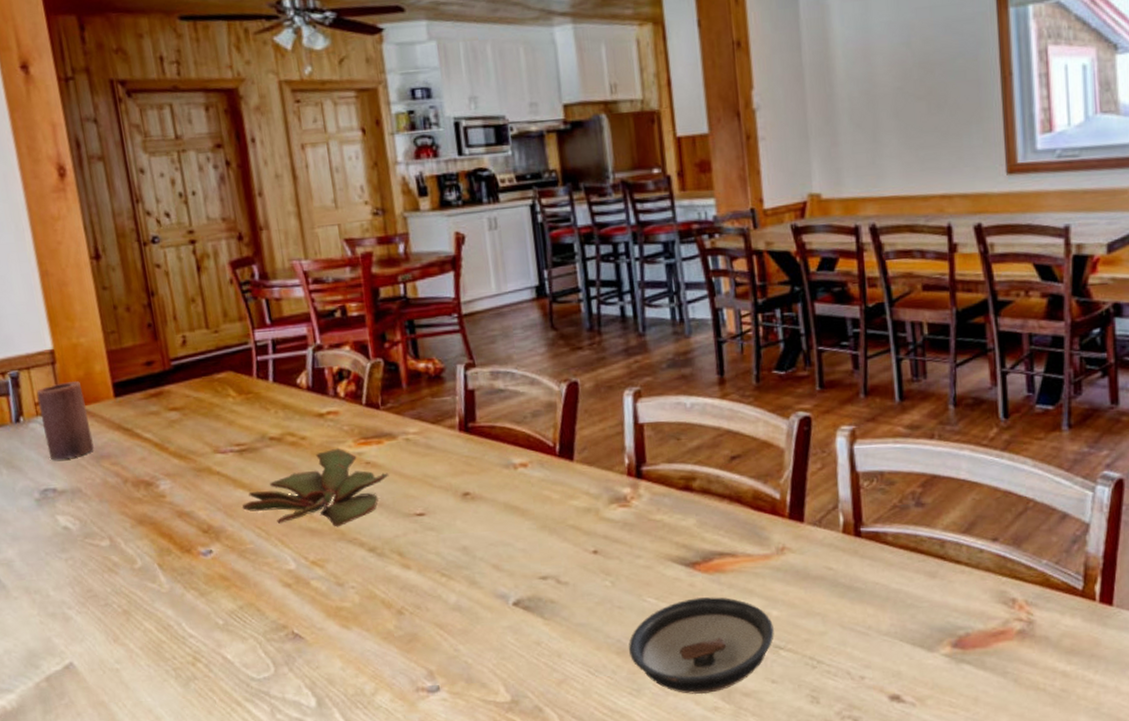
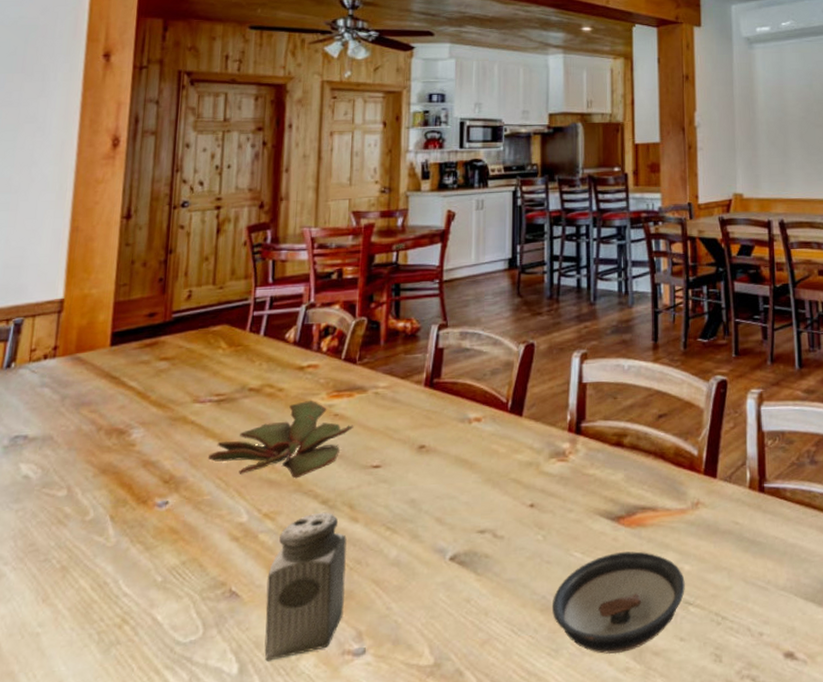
candle: present [36,381,94,461] -> none [30,330,81,407]
salt shaker: none [327,559,411,696] -> present [264,512,347,662]

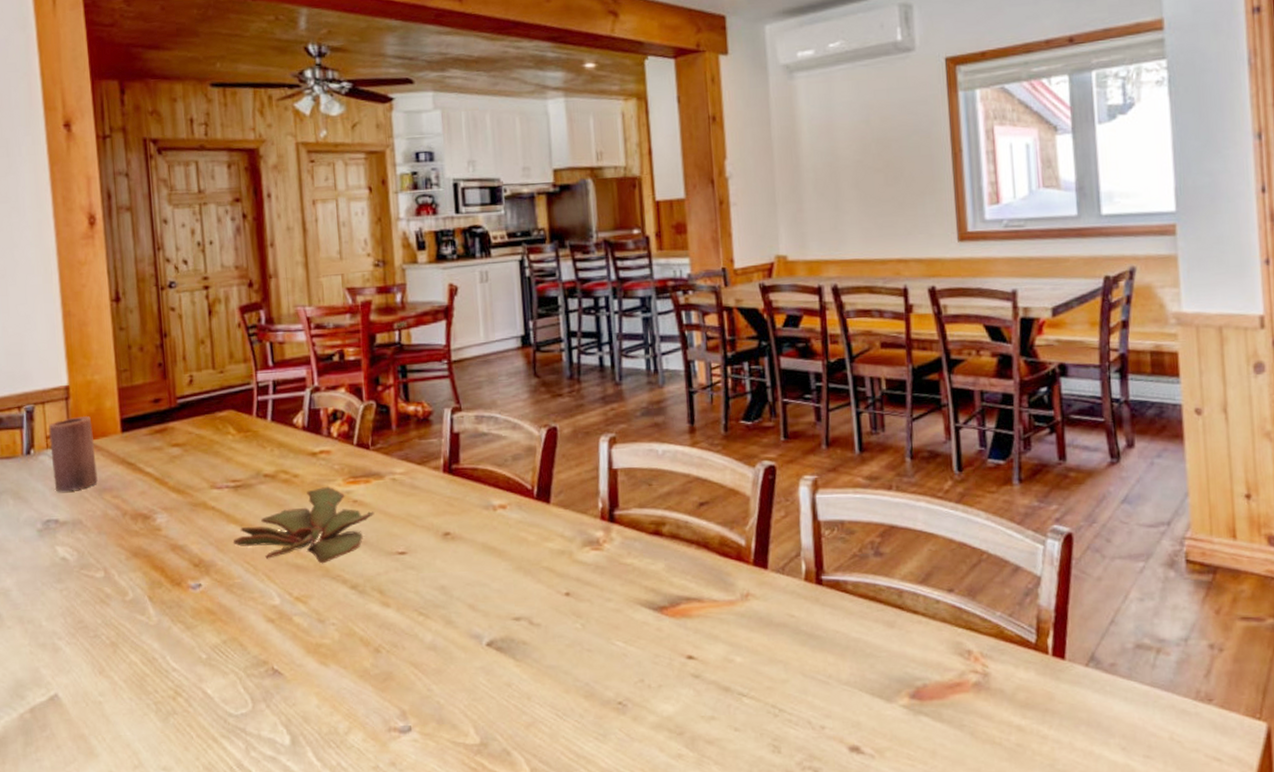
candle: none [30,330,81,407] -> present [49,416,98,492]
salt shaker: present [264,512,347,662] -> none [307,596,385,735]
saucer: present [551,551,685,654] -> none [596,642,738,741]

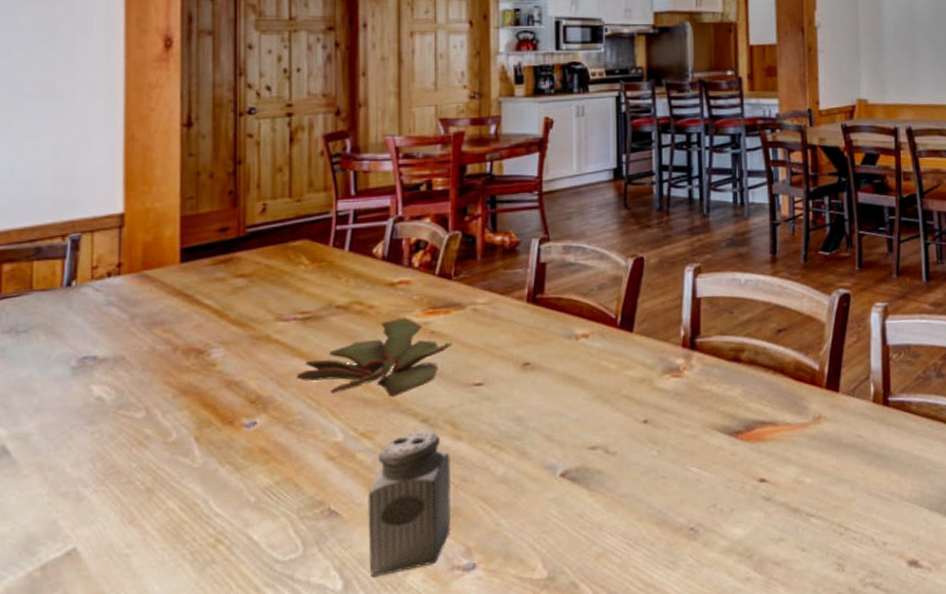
candle: present [49,416,98,492] -> none [95,246,148,327]
salt shaker: none [307,596,385,735] -> present [368,430,452,578]

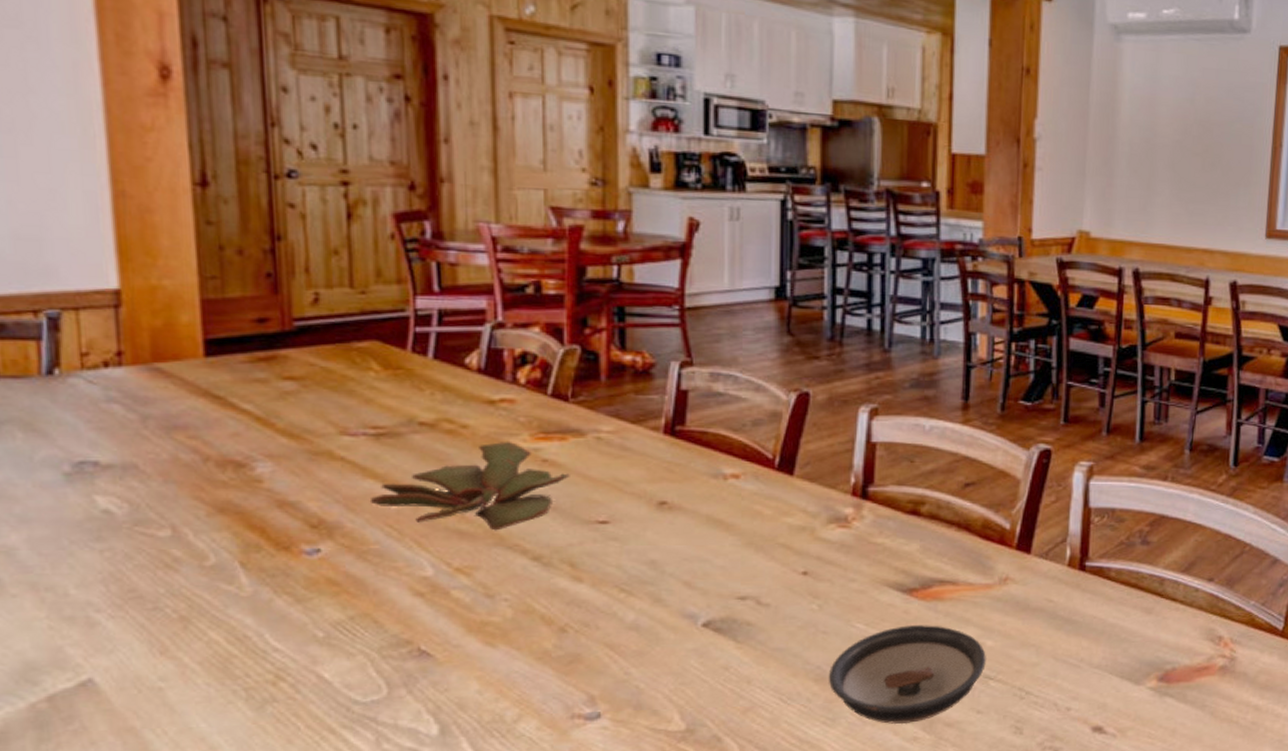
salt shaker: present [368,430,452,578] -> none [467,569,571,723]
saucer: none [668,465,807,565] -> present [828,625,986,725]

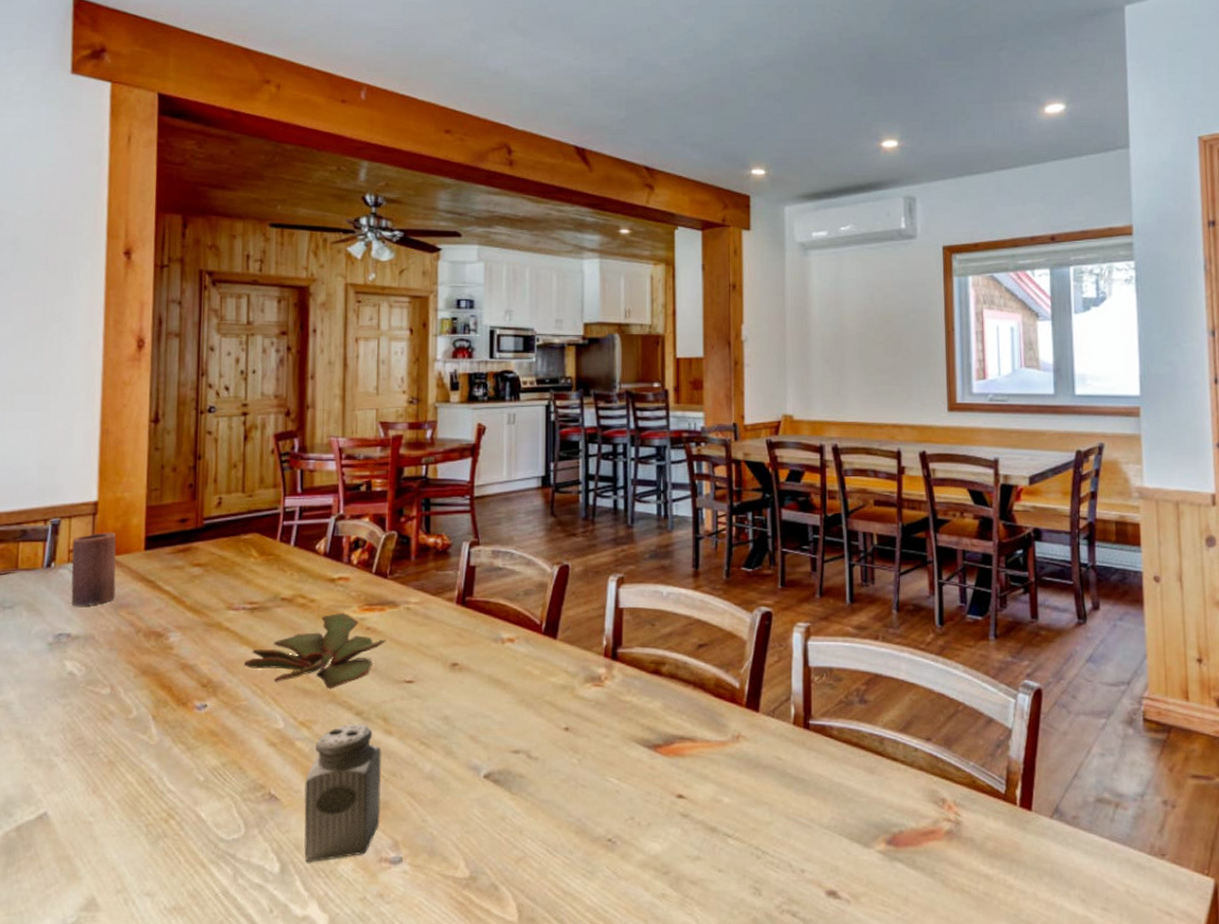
candle: none [85,331,165,427] -> present [71,532,116,606]
salt shaker: none [467,569,571,723] -> present [304,723,382,863]
saucer: present [828,625,986,725] -> none [587,781,724,880]

